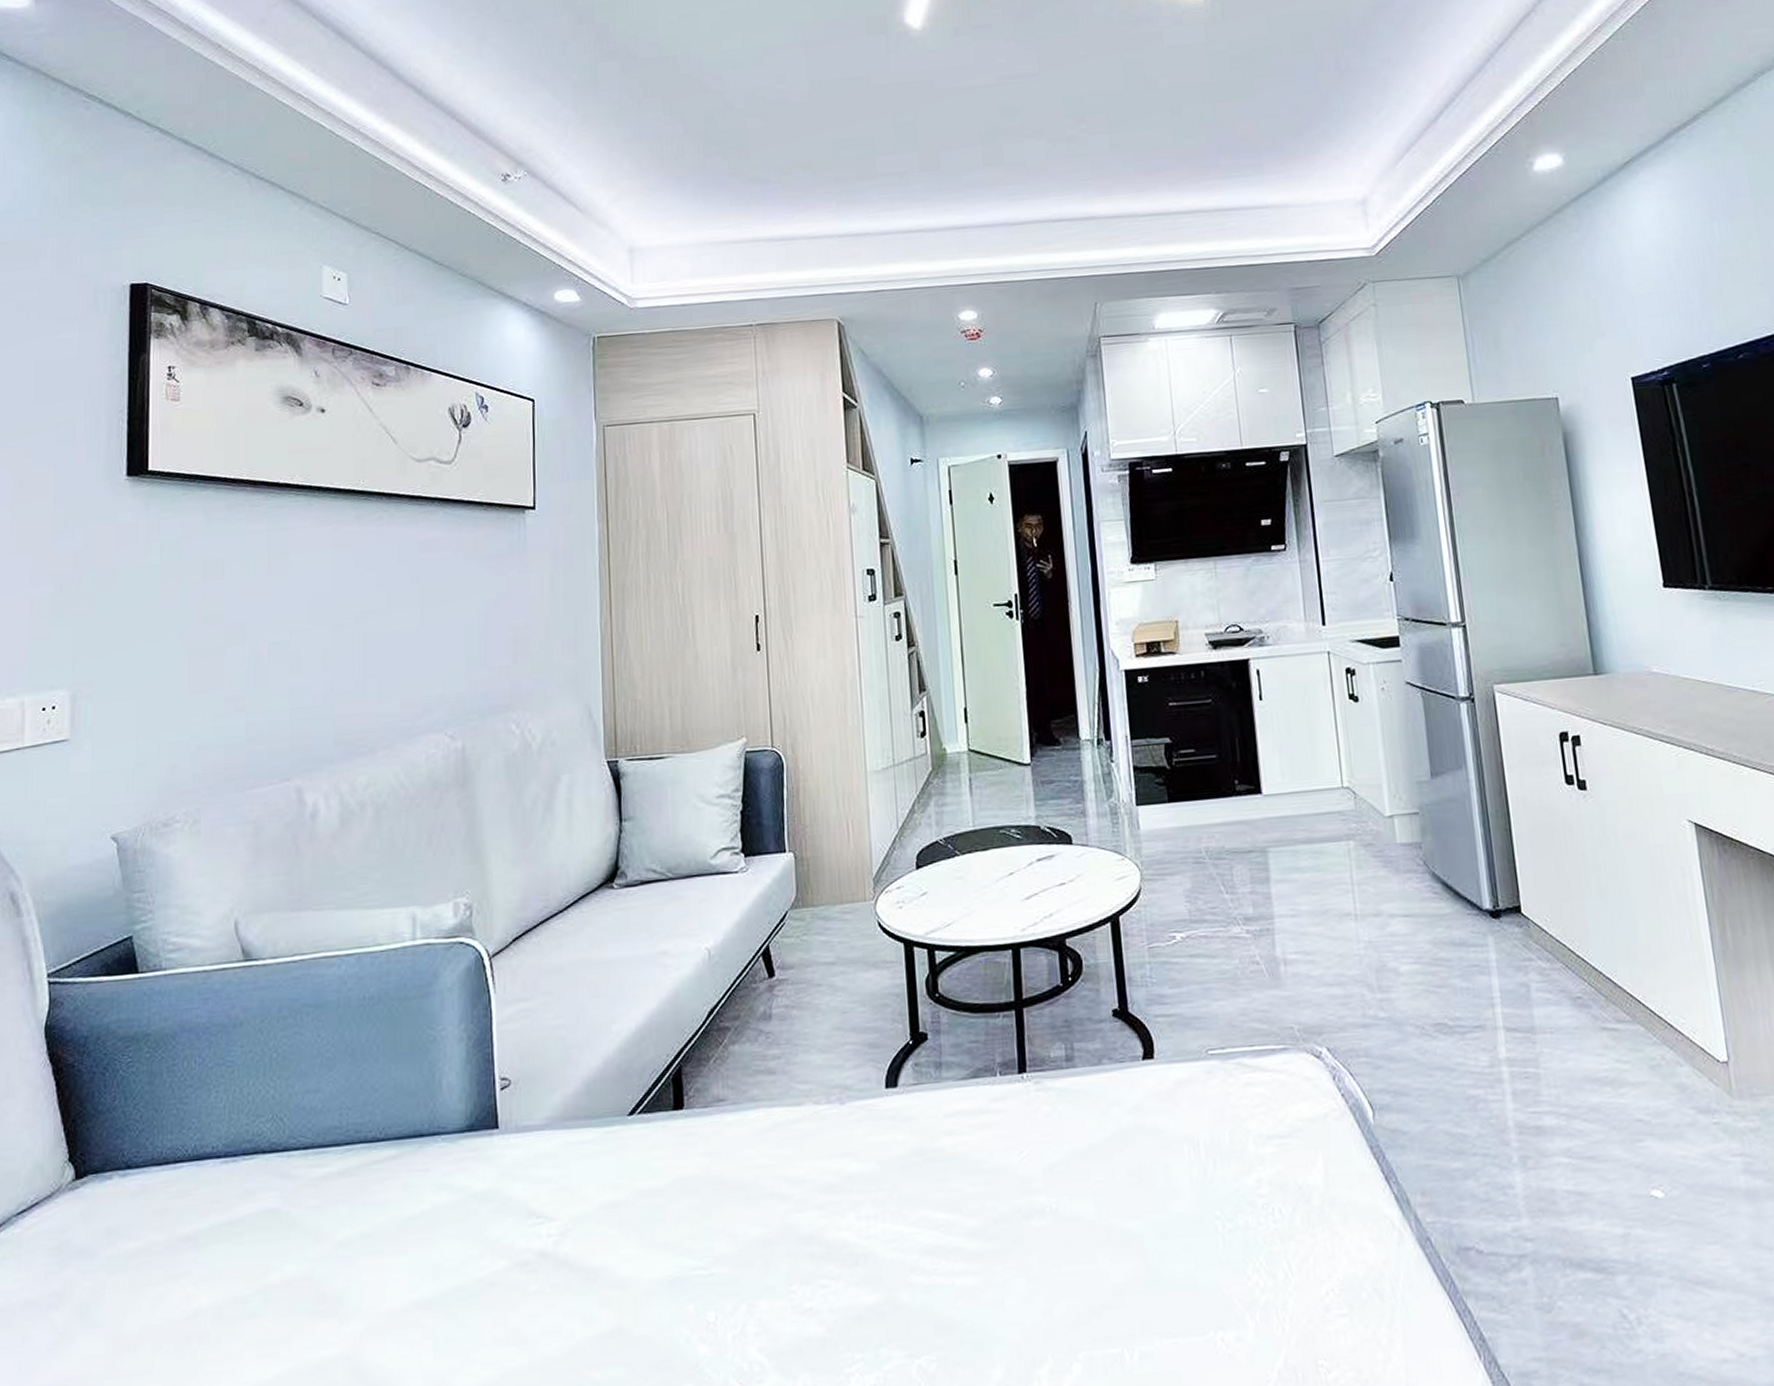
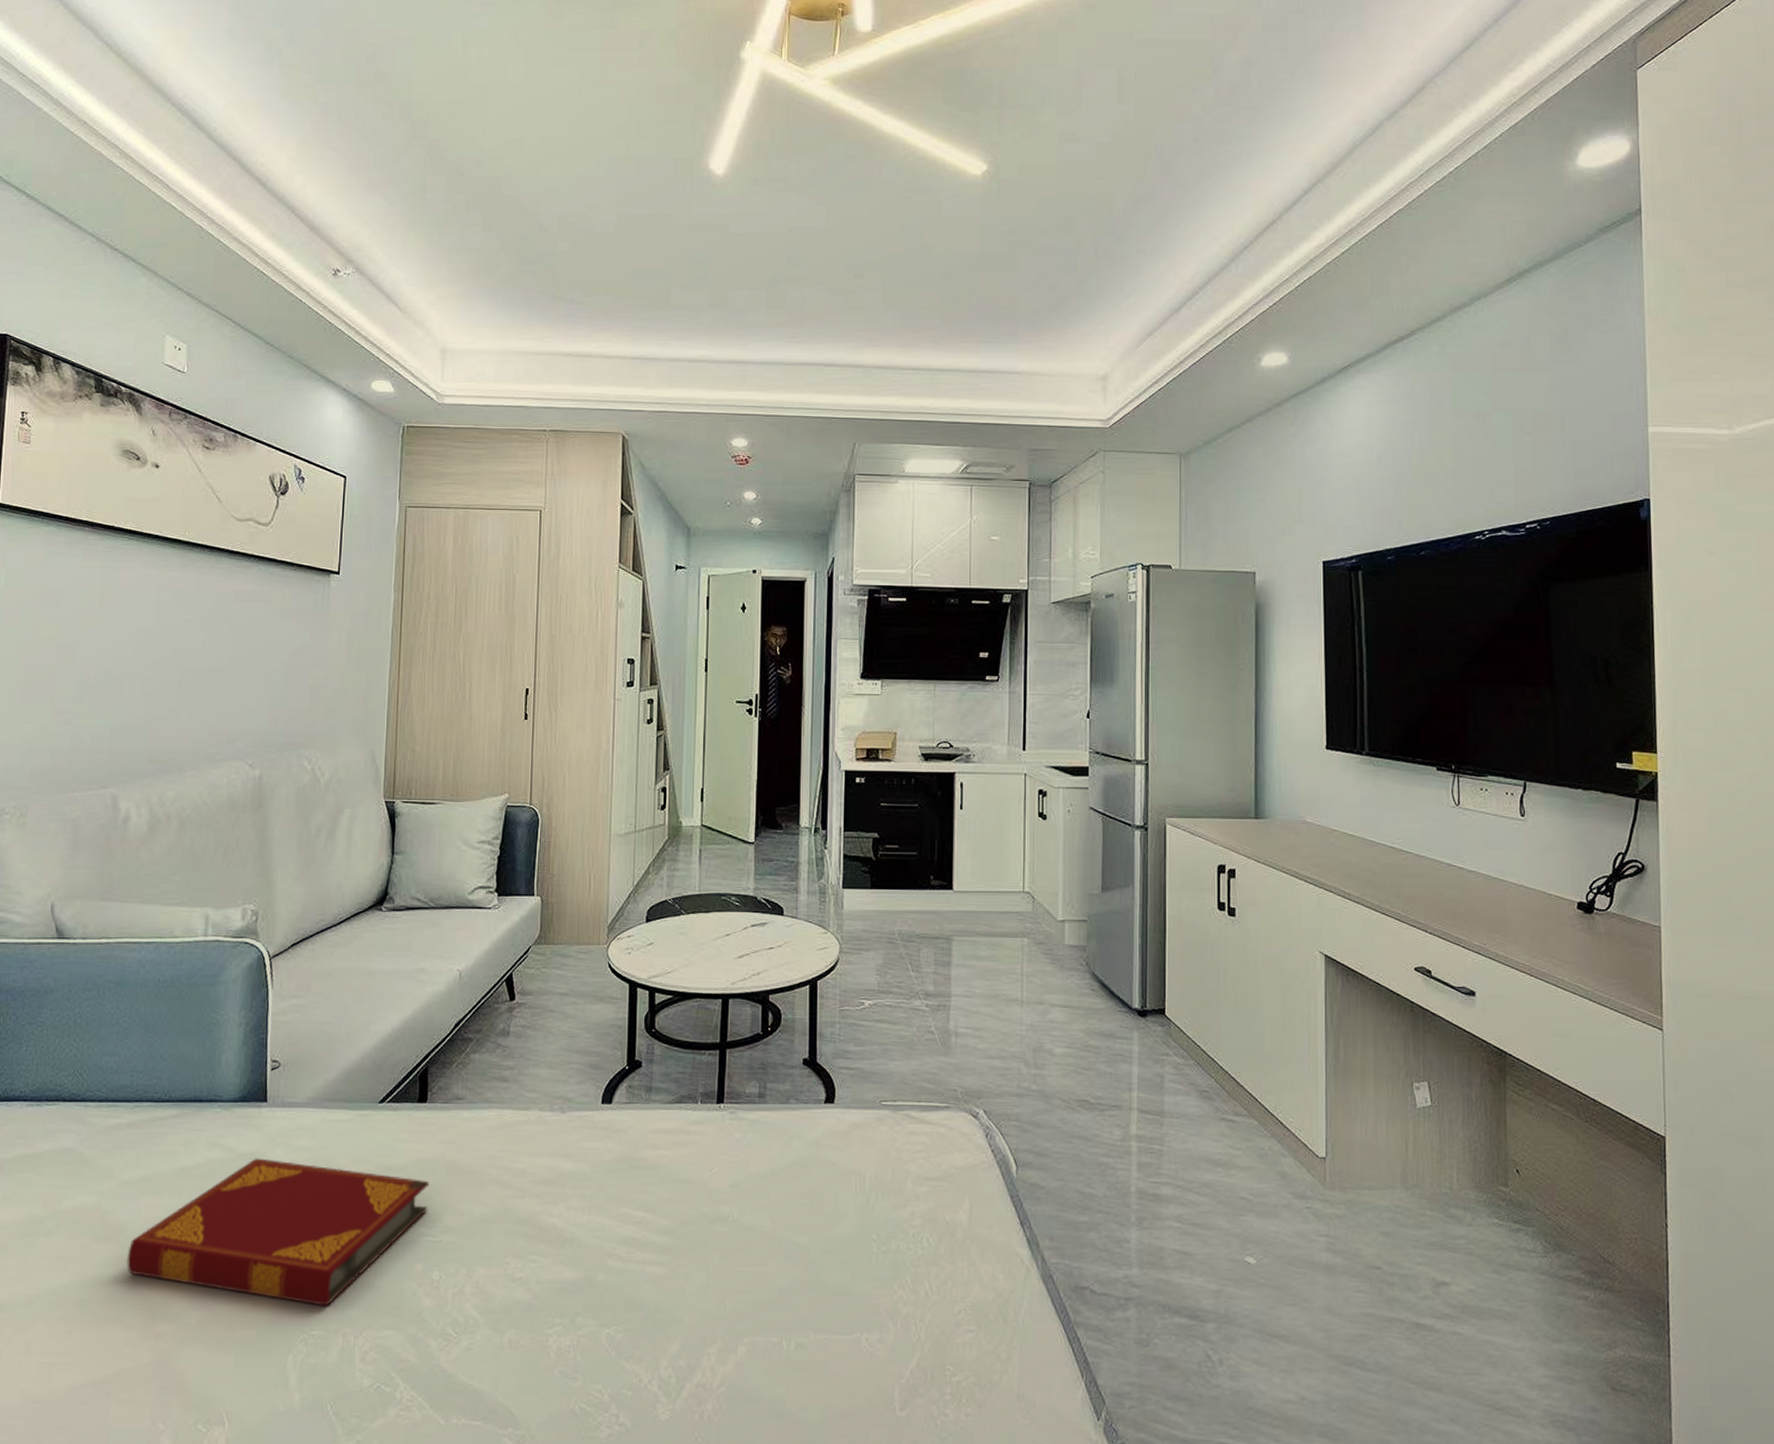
hardback book: none [349,1196,695,1370] -> present [127,1158,430,1308]

